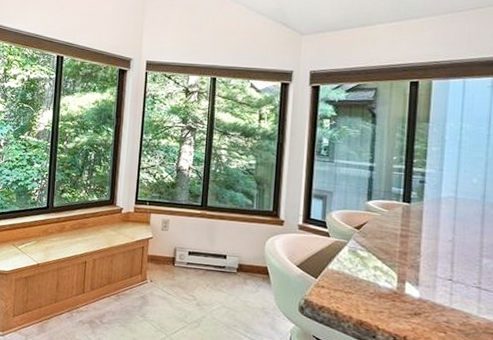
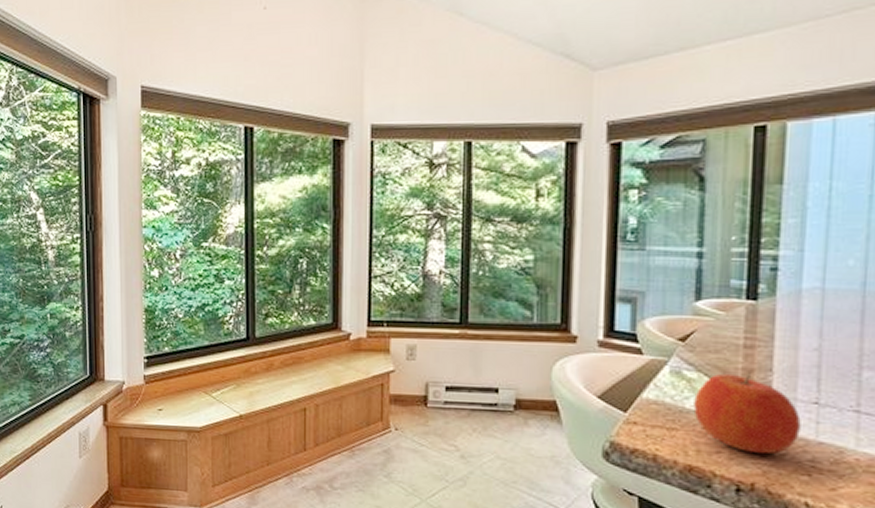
apple: none [364,253,440,316] -> present [693,371,801,455]

